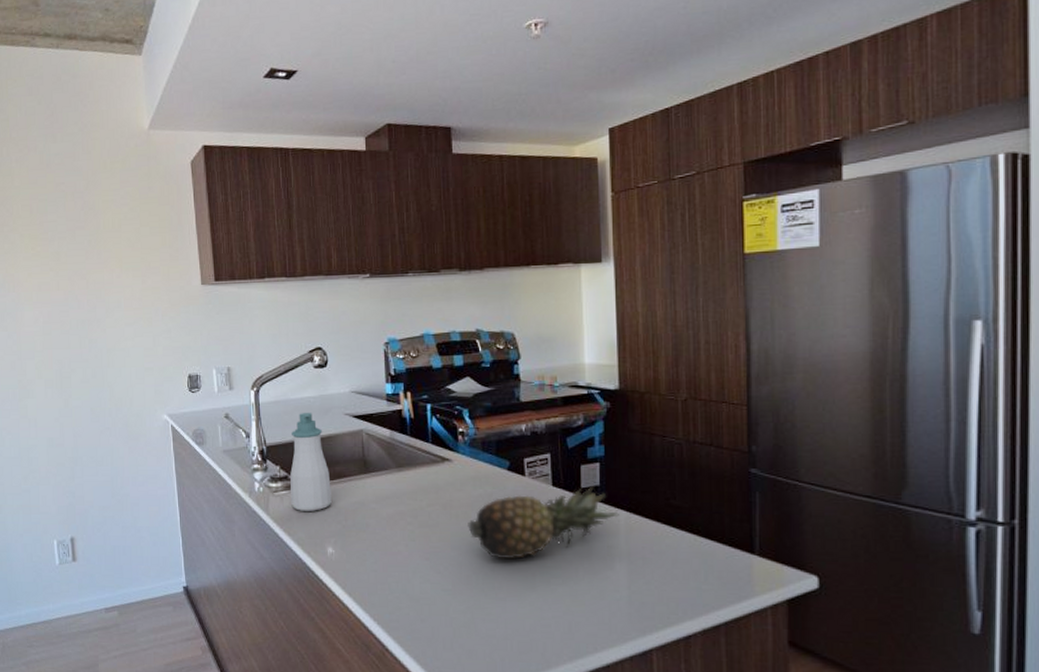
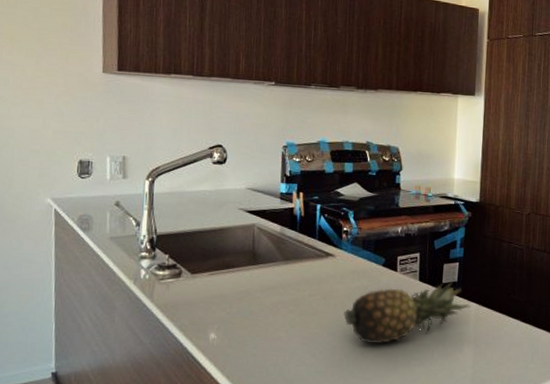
soap bottle: present [290,412,332,511] -> none [177,204,219,299]

